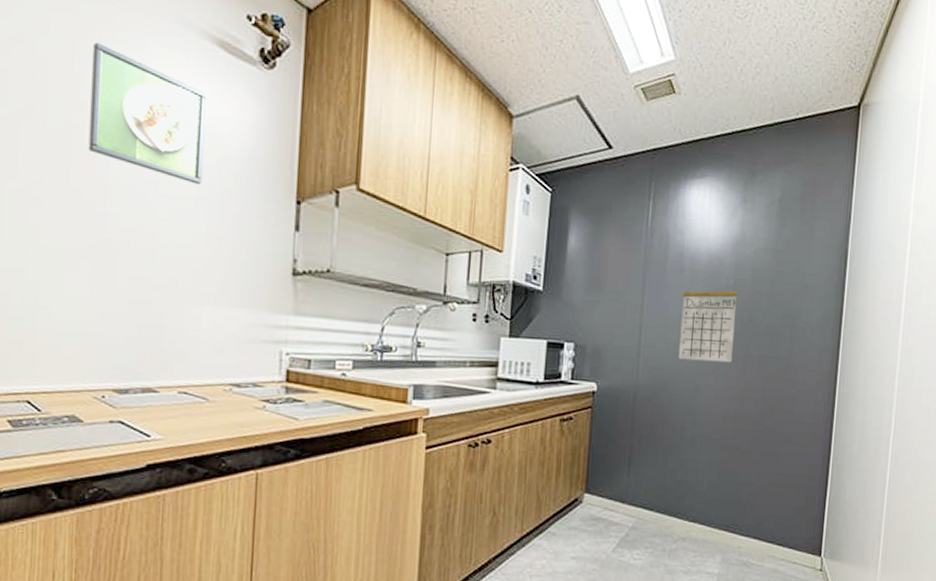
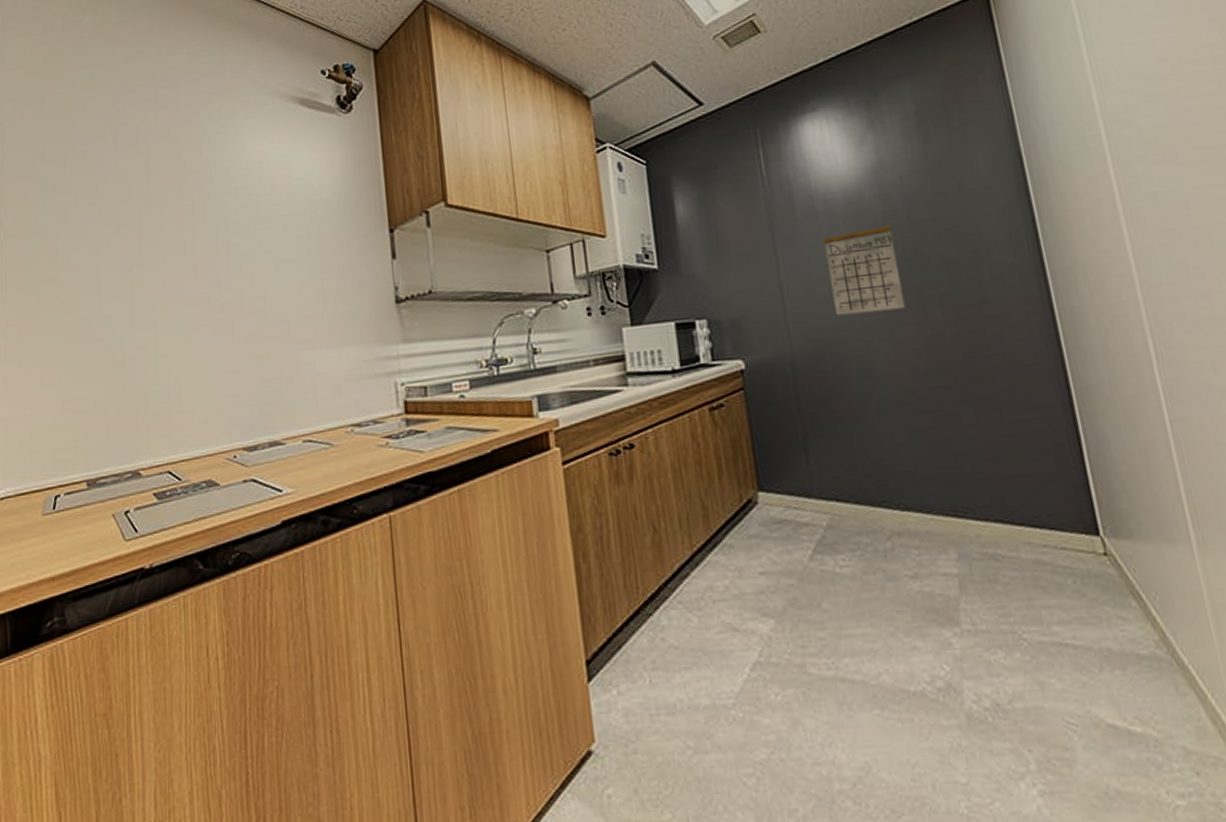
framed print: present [88,42,207,184] -> none [195,127,301,234]

